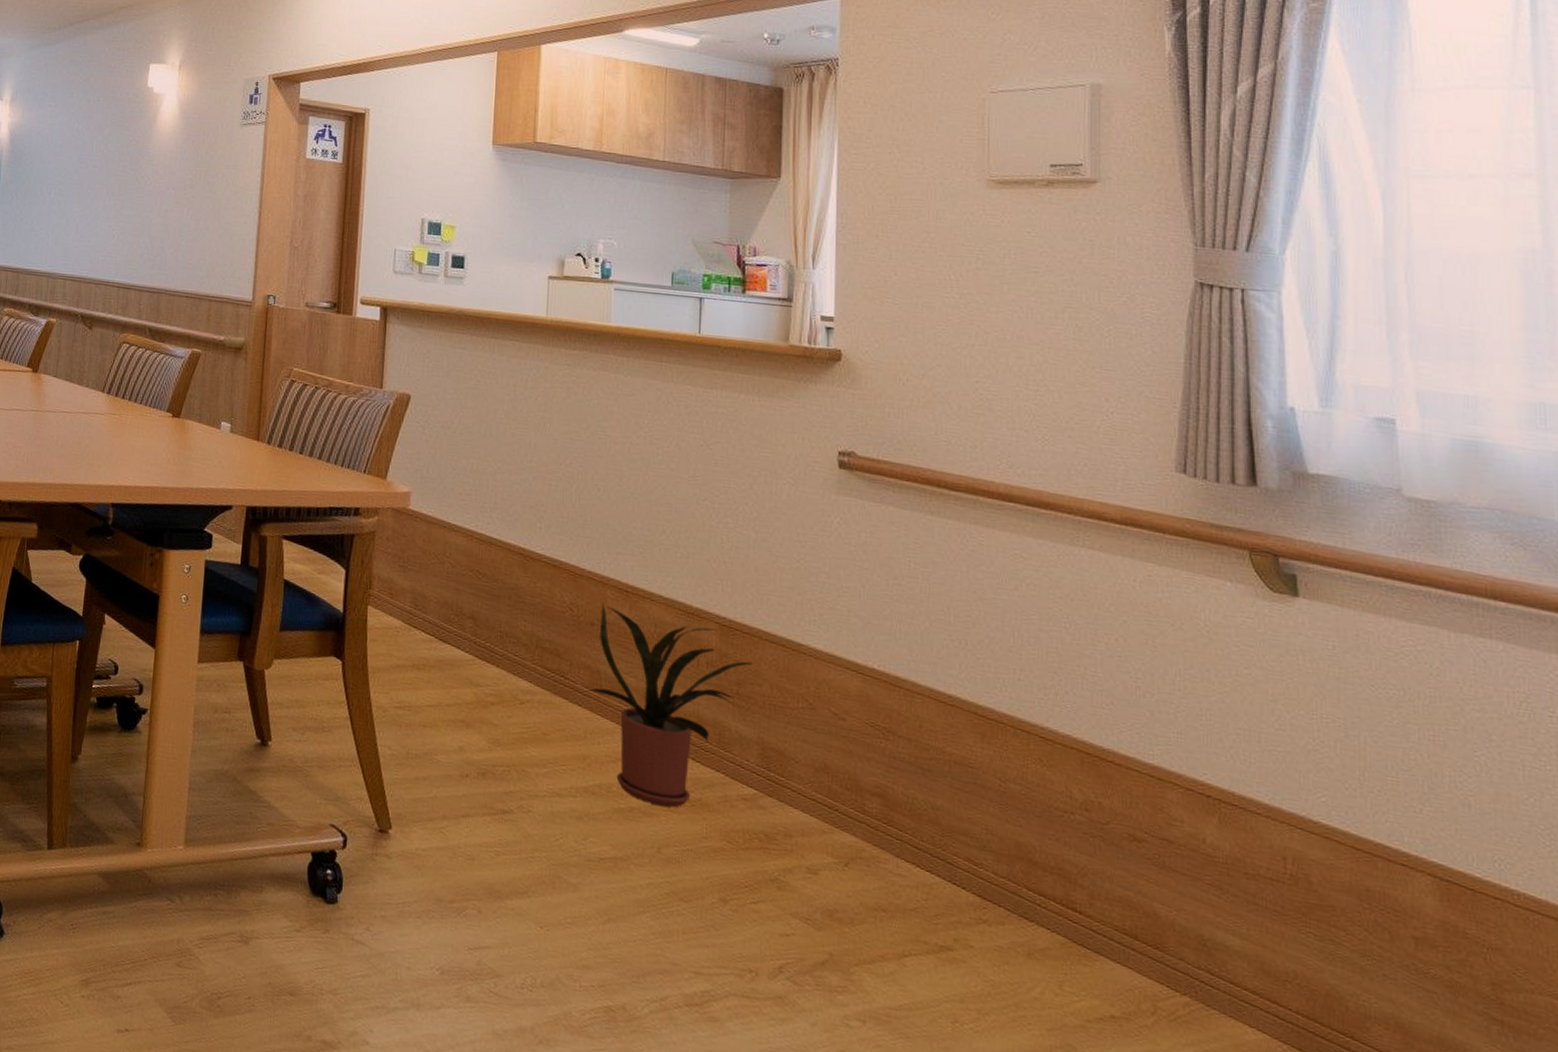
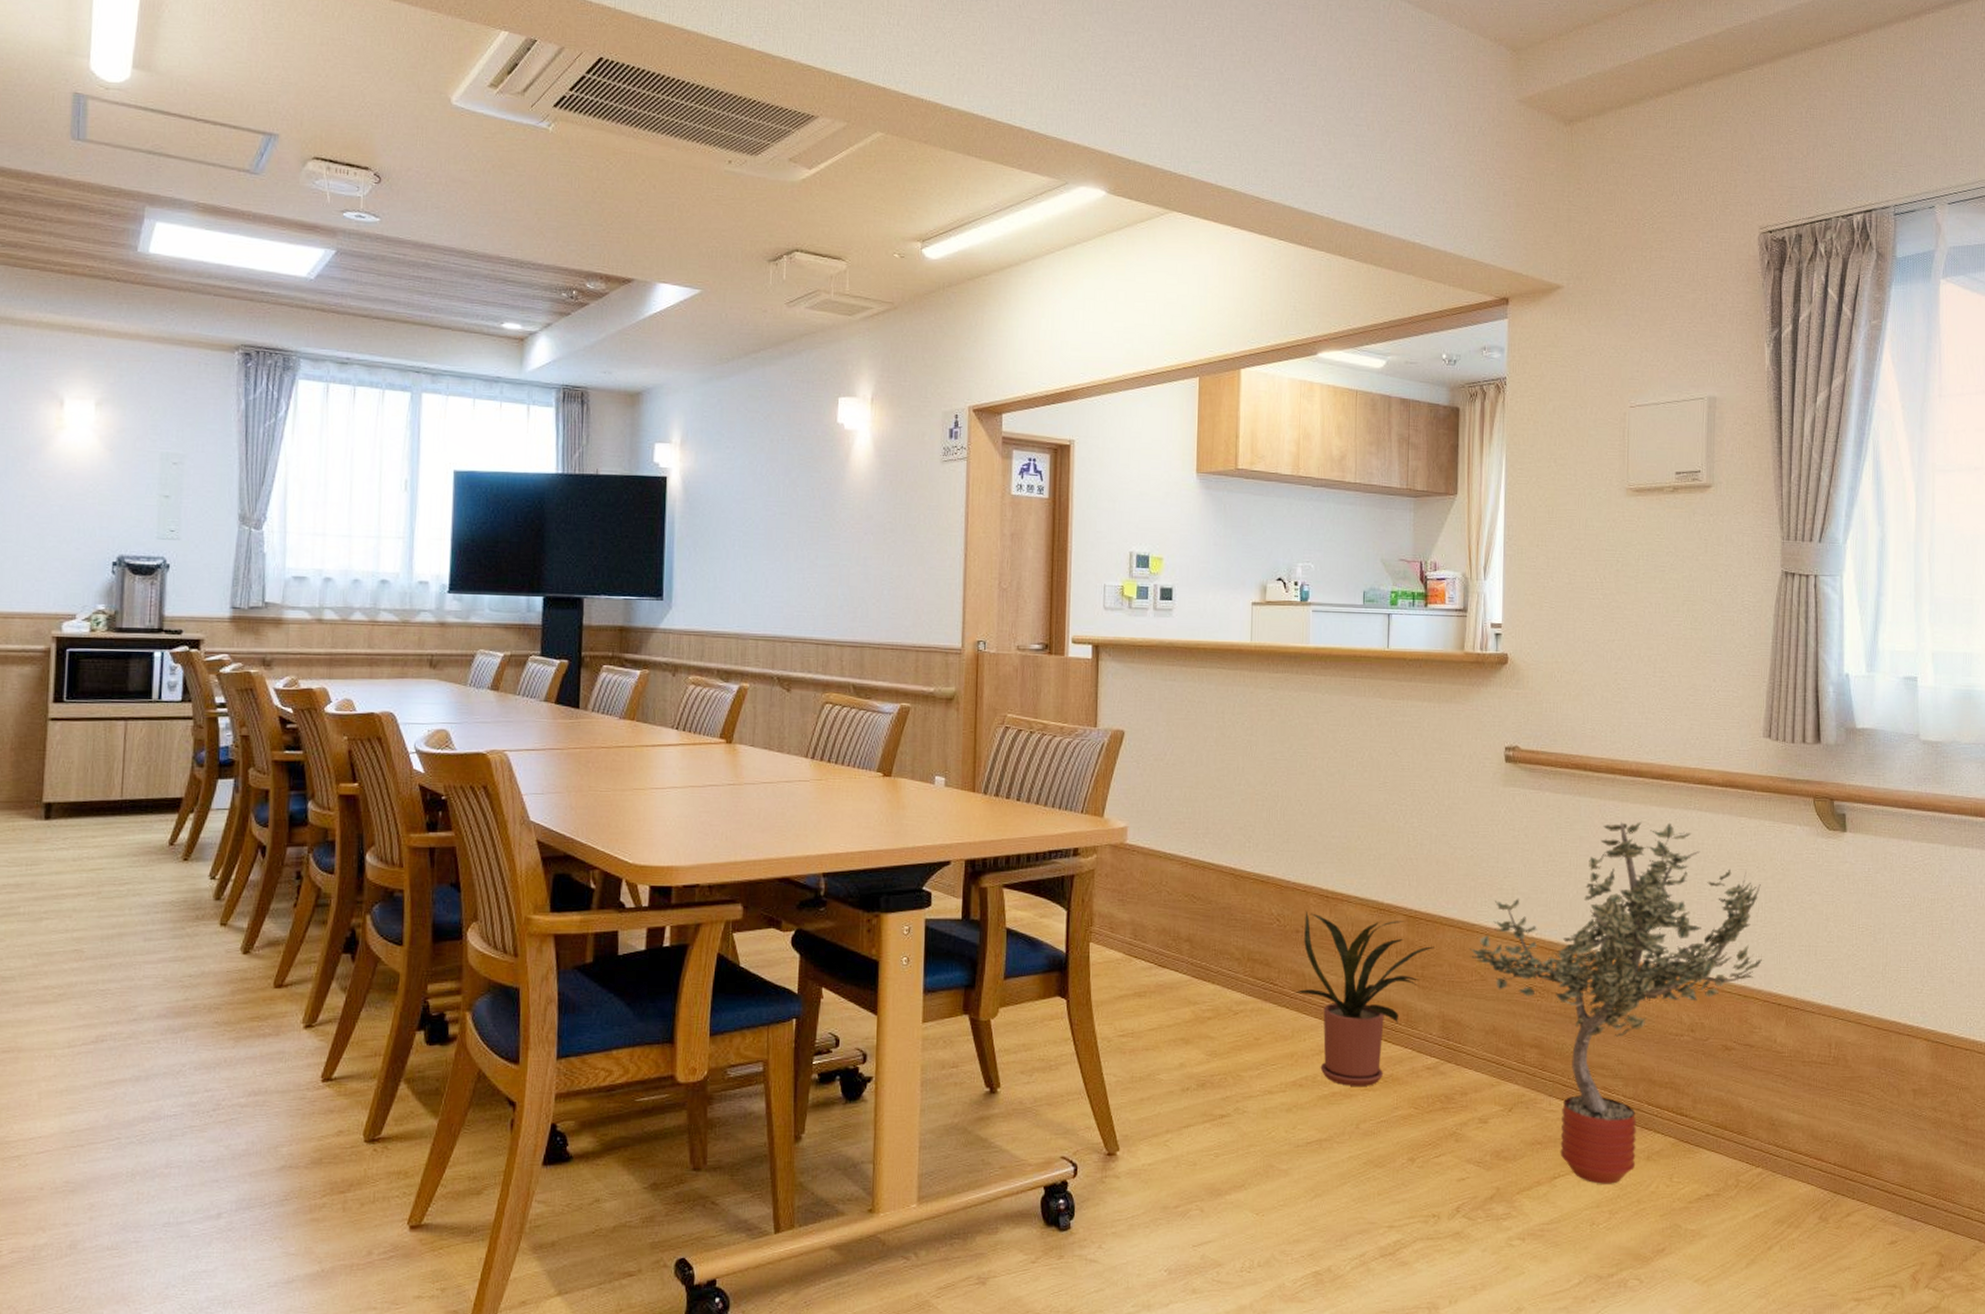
potted tree: none [794,550,1182,978] -> present [1469,821,1762,1184]

